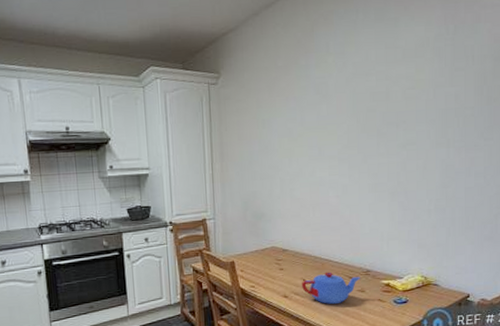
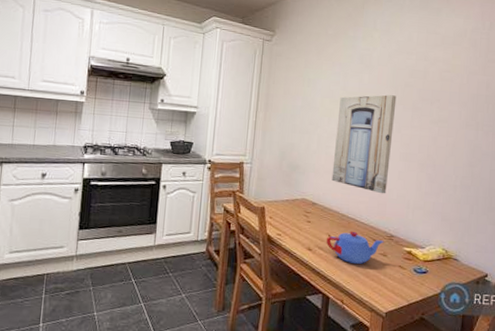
wall art: none [298,123,360,230] -> present [331,95,397,194]

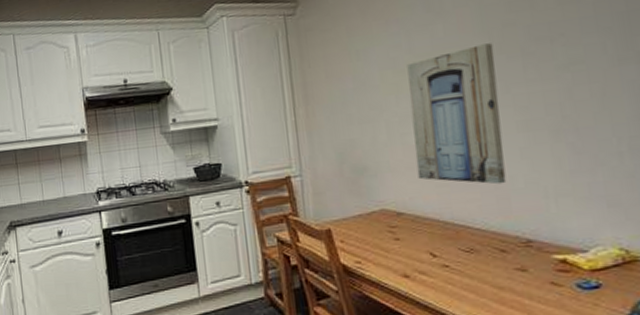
teapot: present [326,231,384,264] -> none [427,242,519,288]

